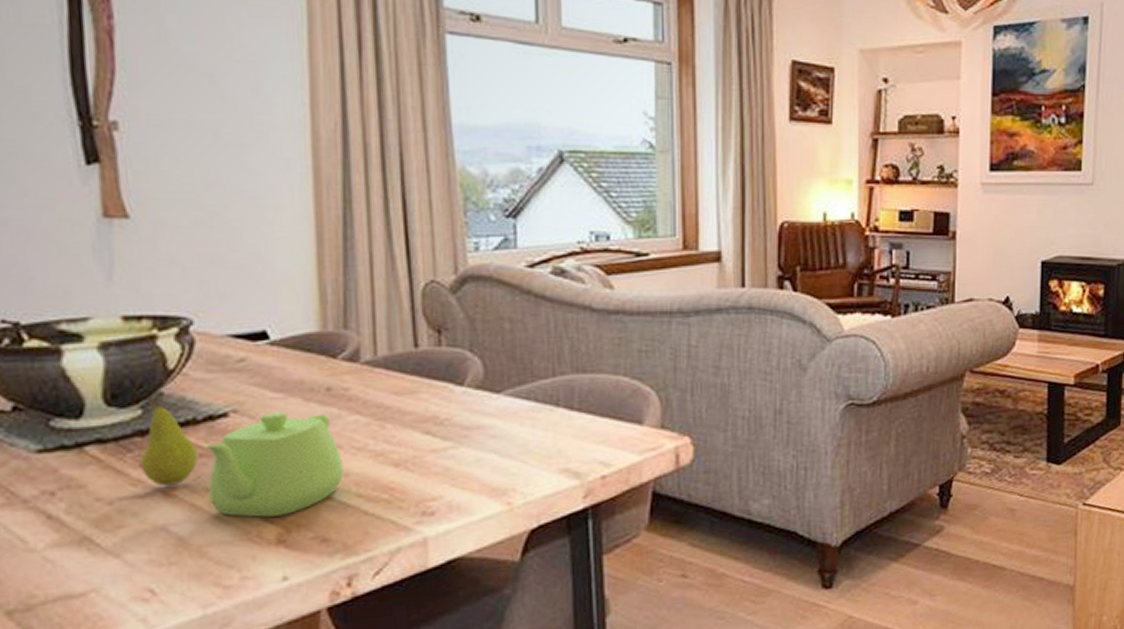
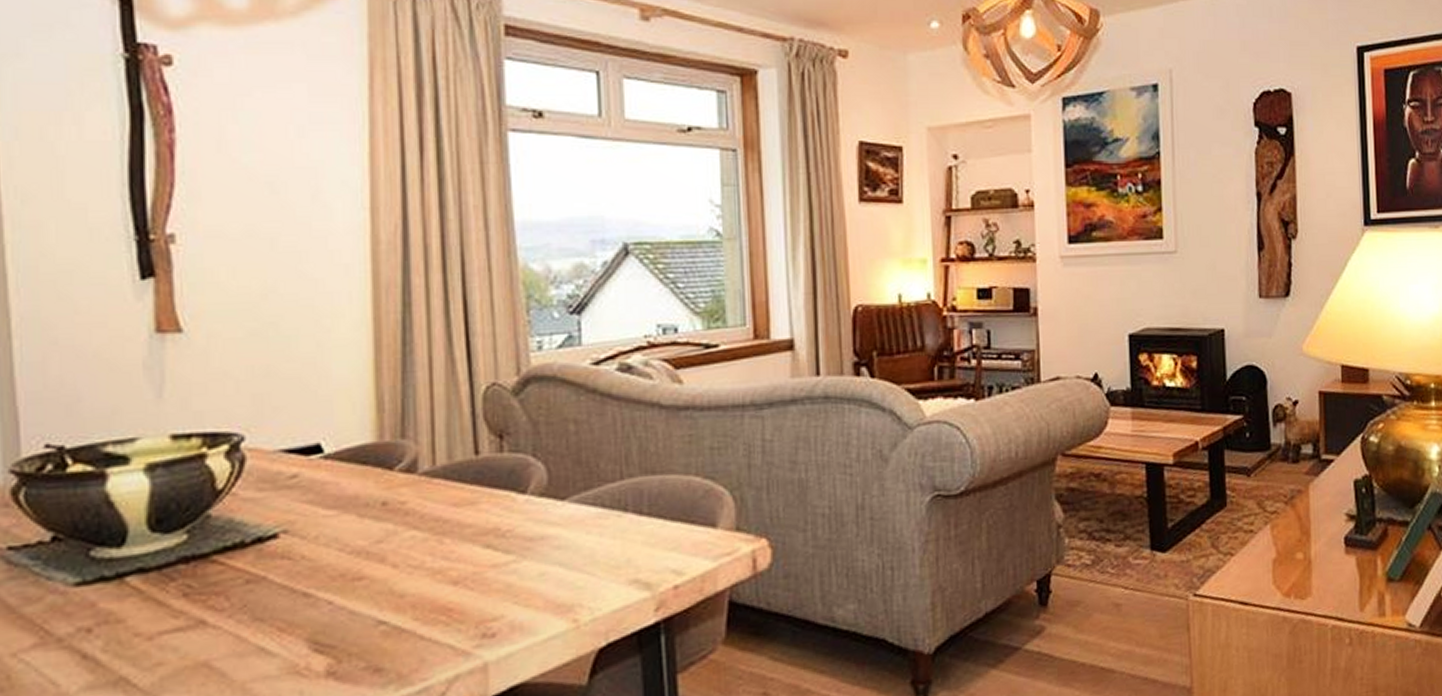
fruit: present [140,395,198,486] -> none [184,518,244,617]
teapot: present [204,412,343,518] -> none [252,530,399,648]

